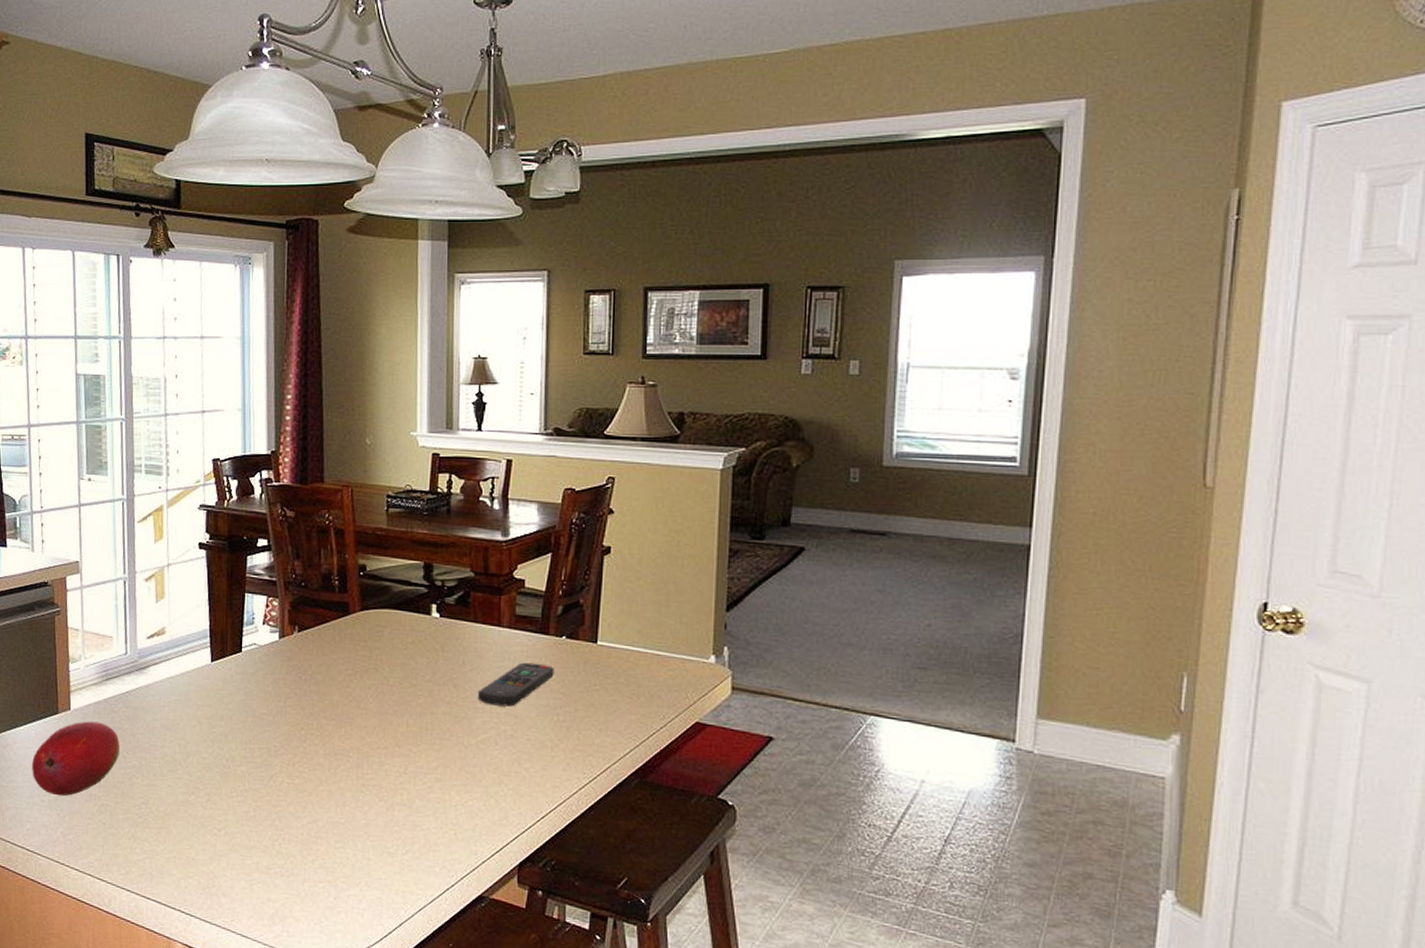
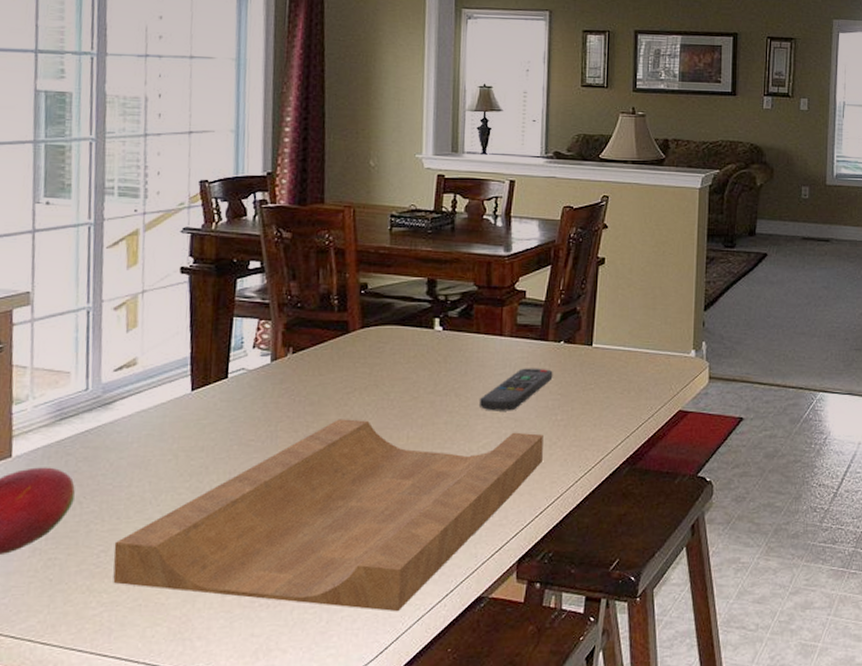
cutting board: none [152,700,545,899] -> present [113,419,543,612]

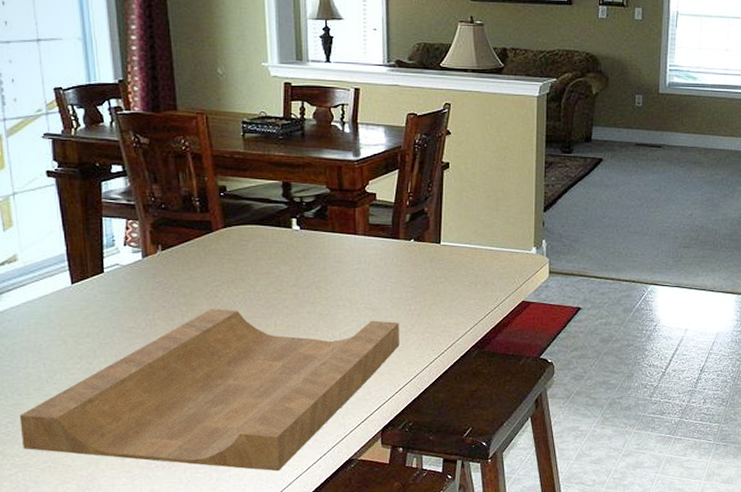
remote control: present [478,368,553,411] -> none [338,263,405,302]

